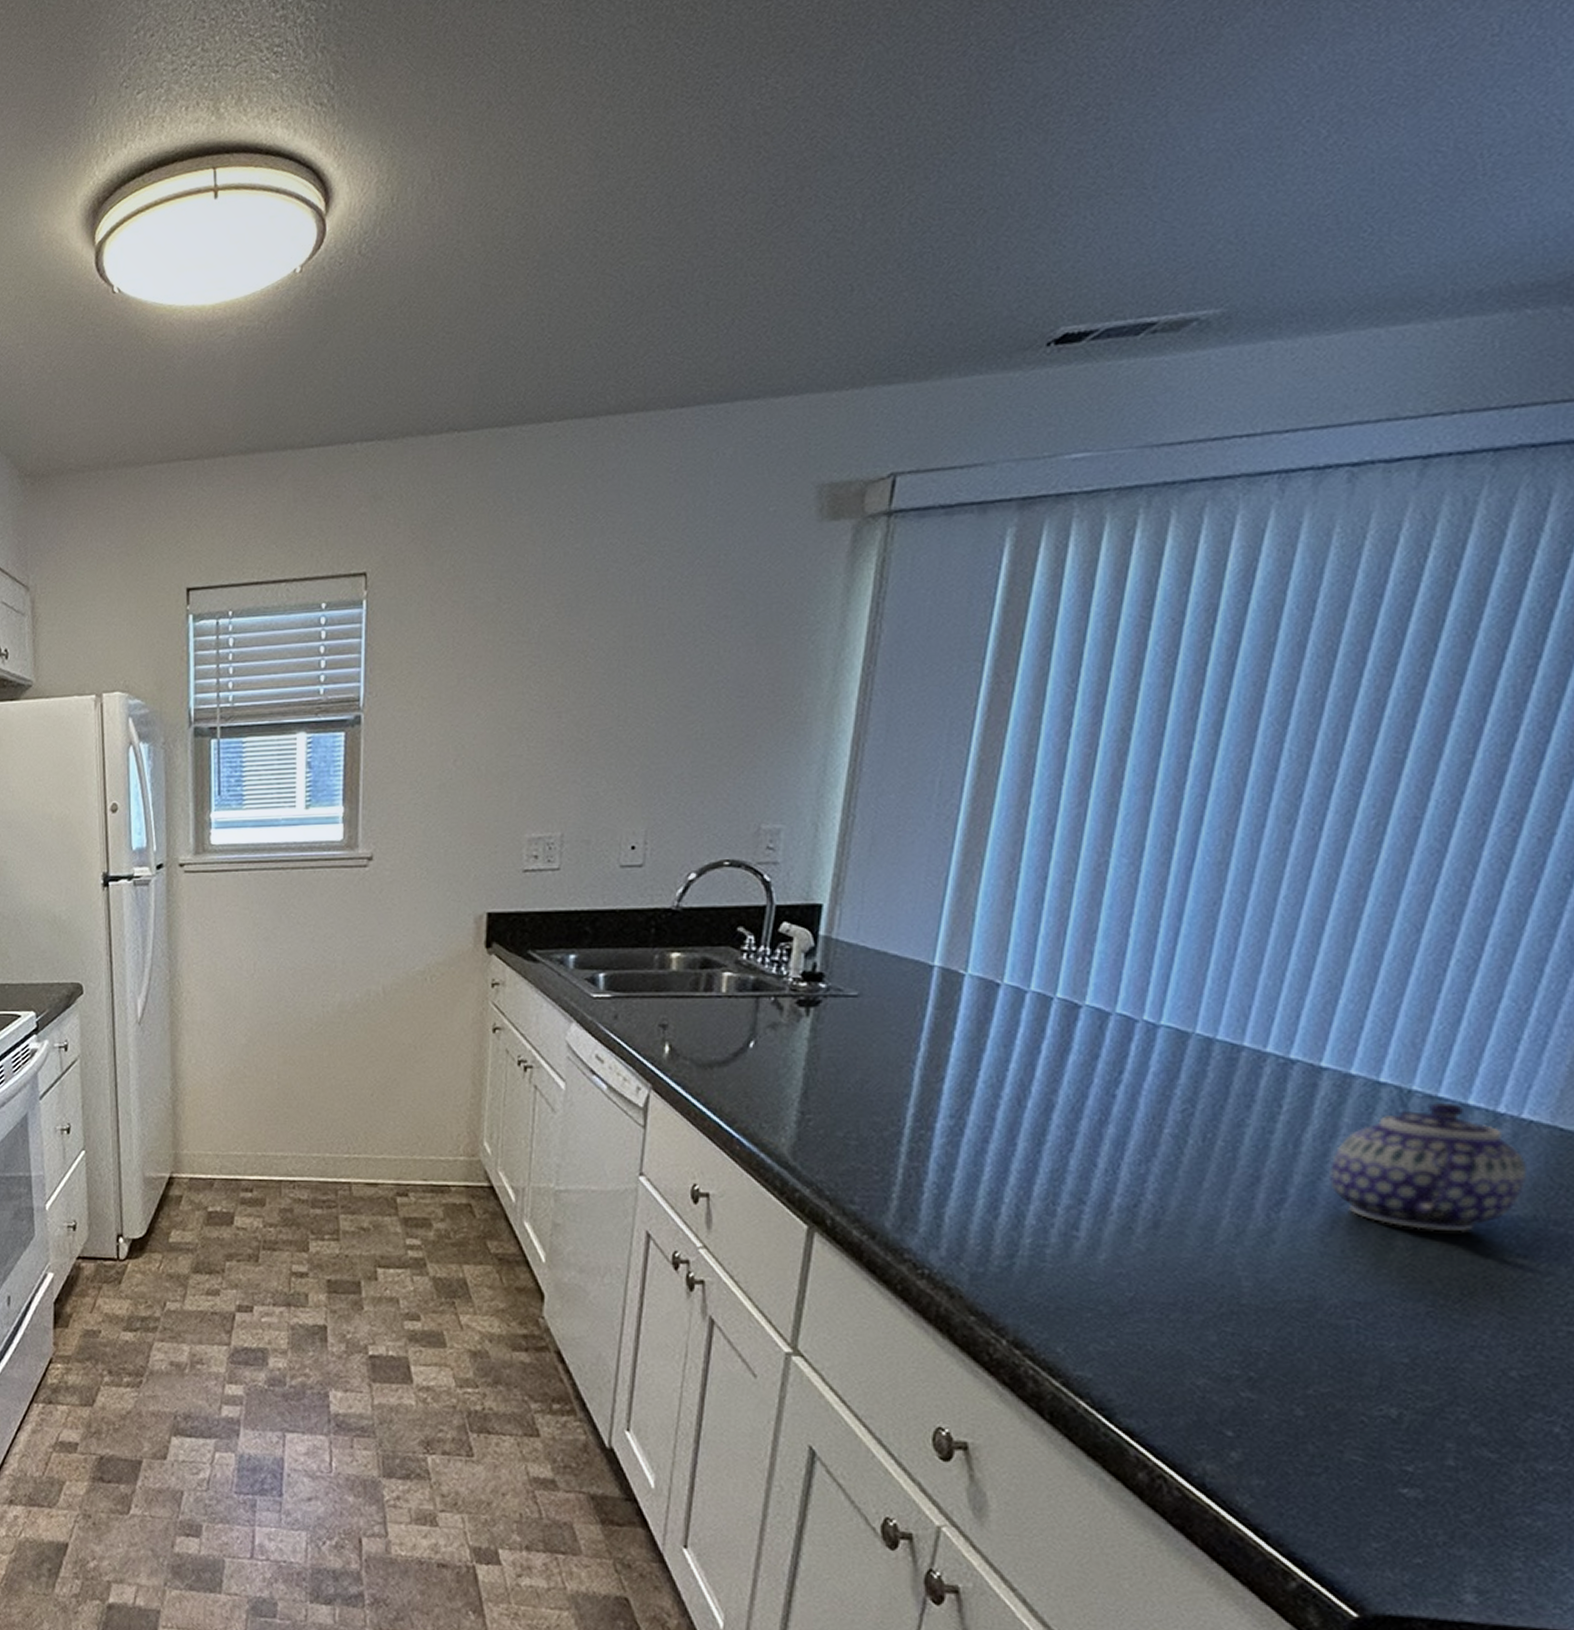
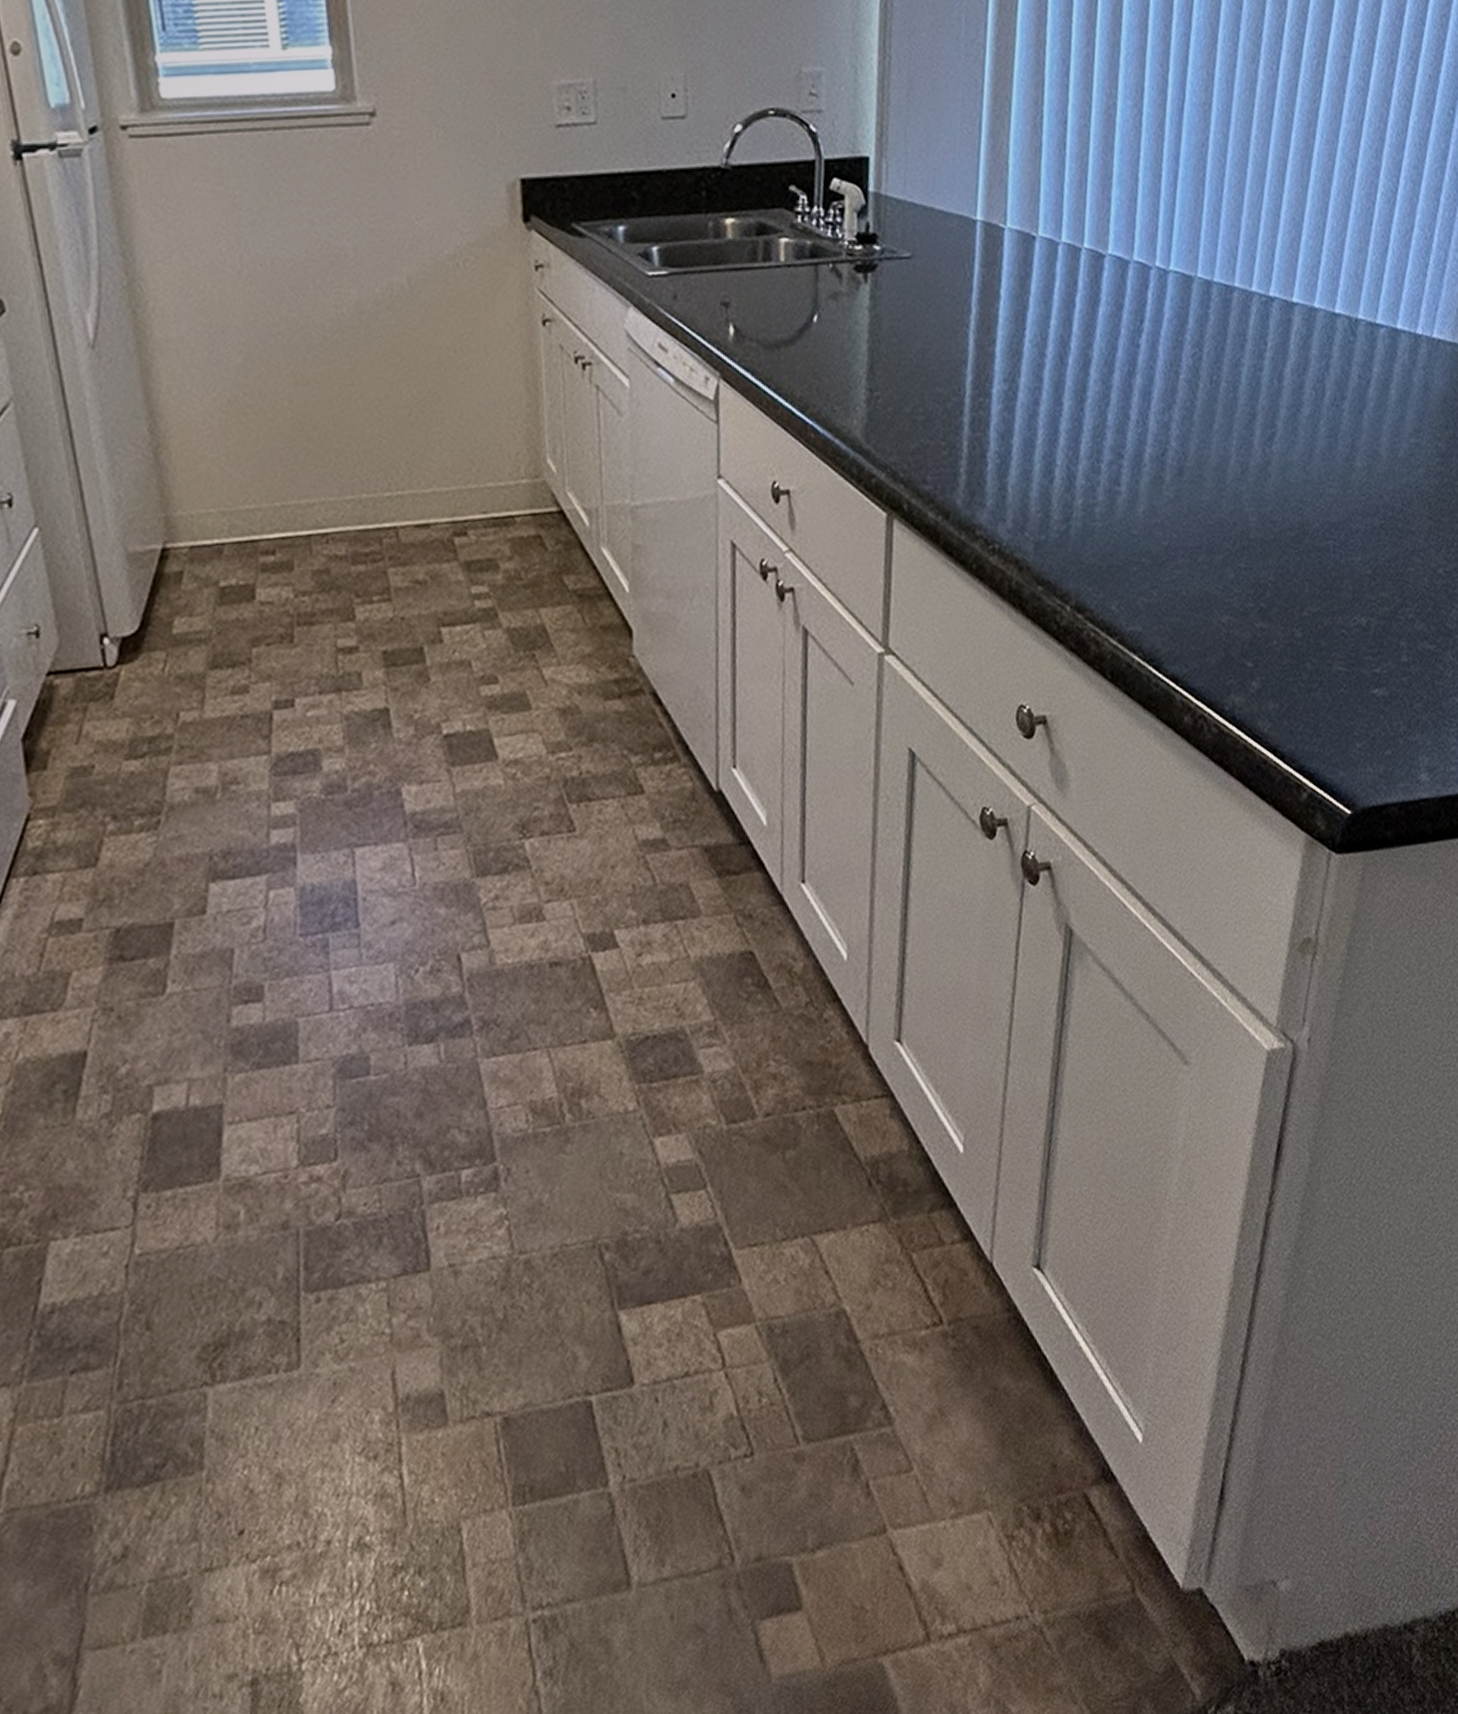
teapot: present [1330,1102,1528,1232] -> none [1305,328,1440,450]

